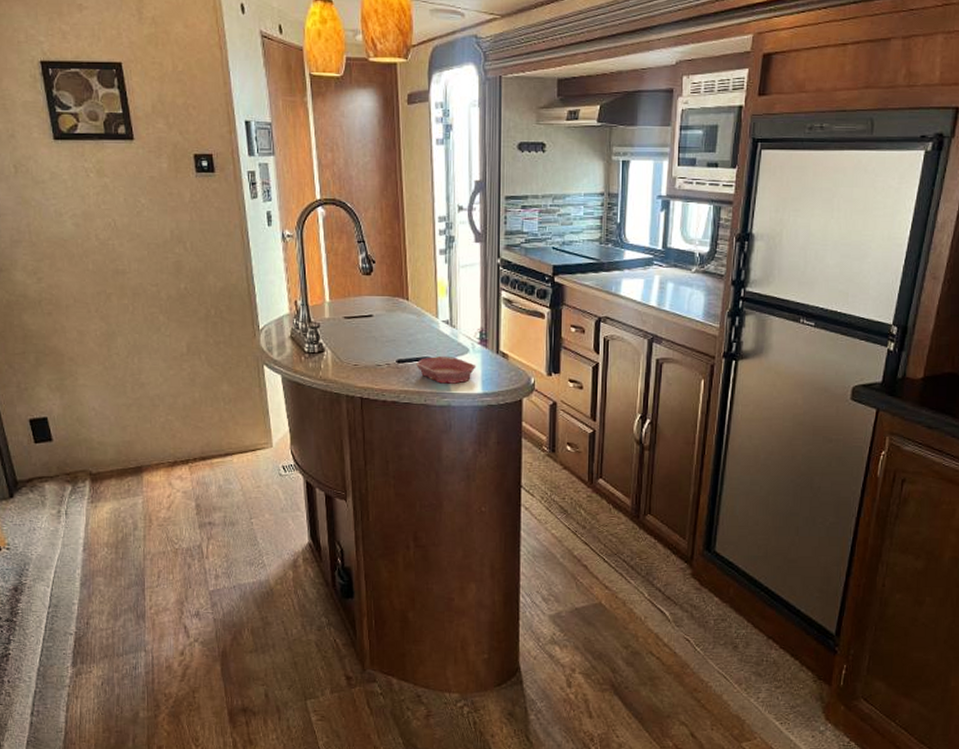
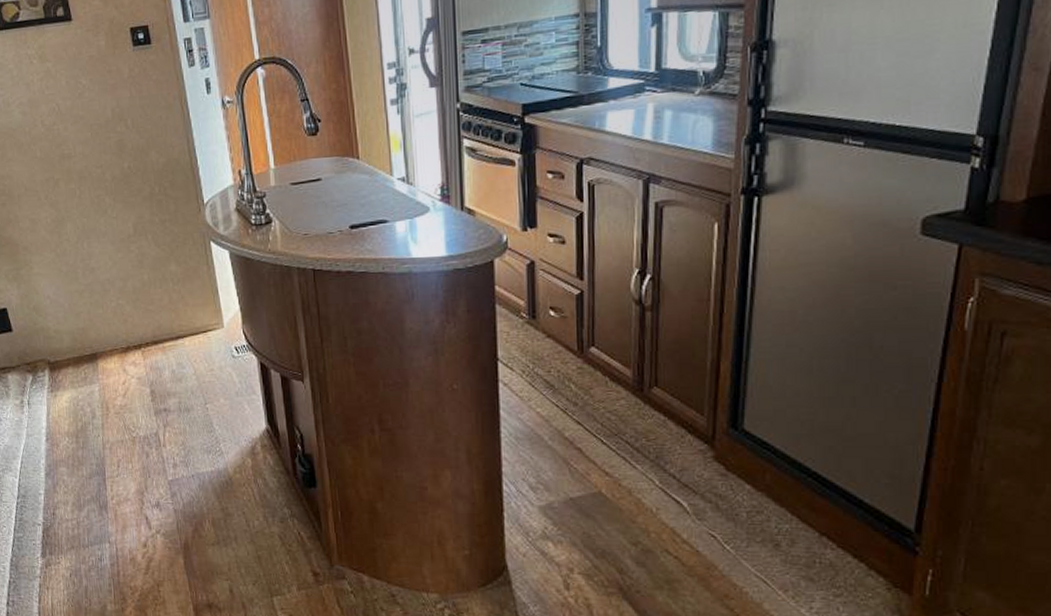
bowl: present [416,357,476,384] -> none [371,217,439,248]

